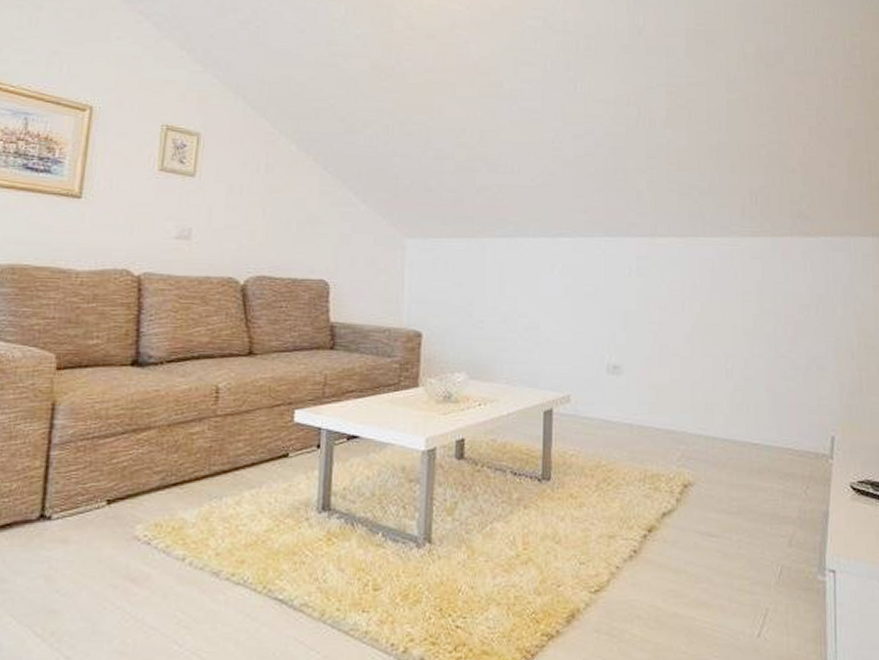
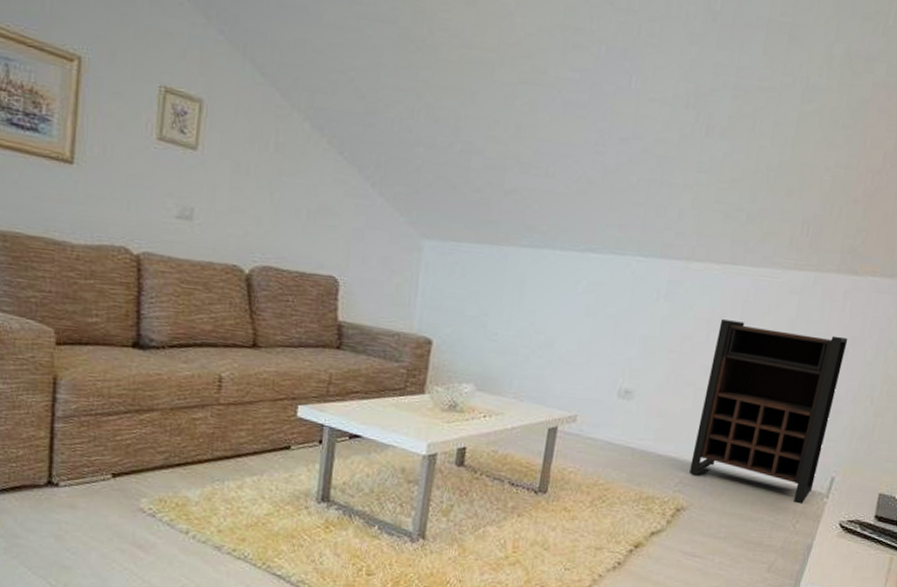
shelving unit: none [689,288,816,468] -> present [689,319,848,504]

